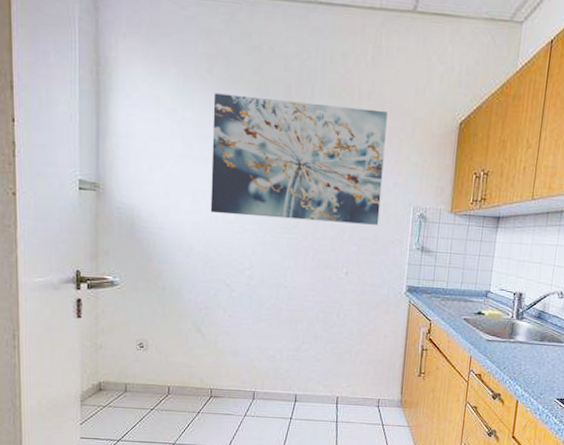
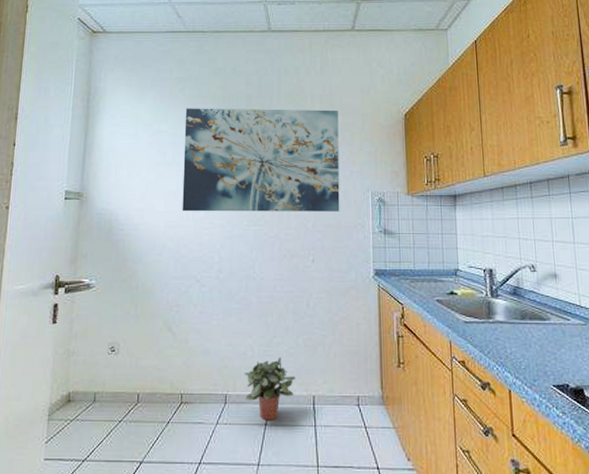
potted plant: none [272,361,321,416] -> present [244,356,295,421]

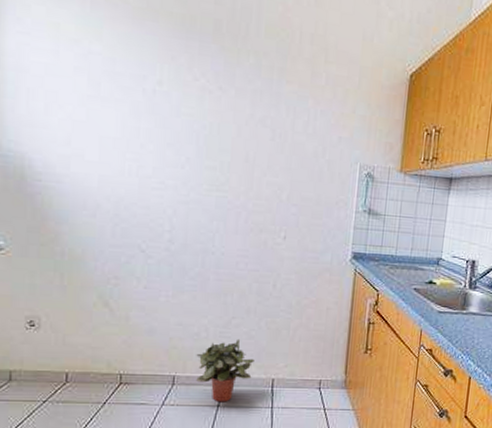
wall art: present [182,108,340,212] -> none [122,24,332,184]

